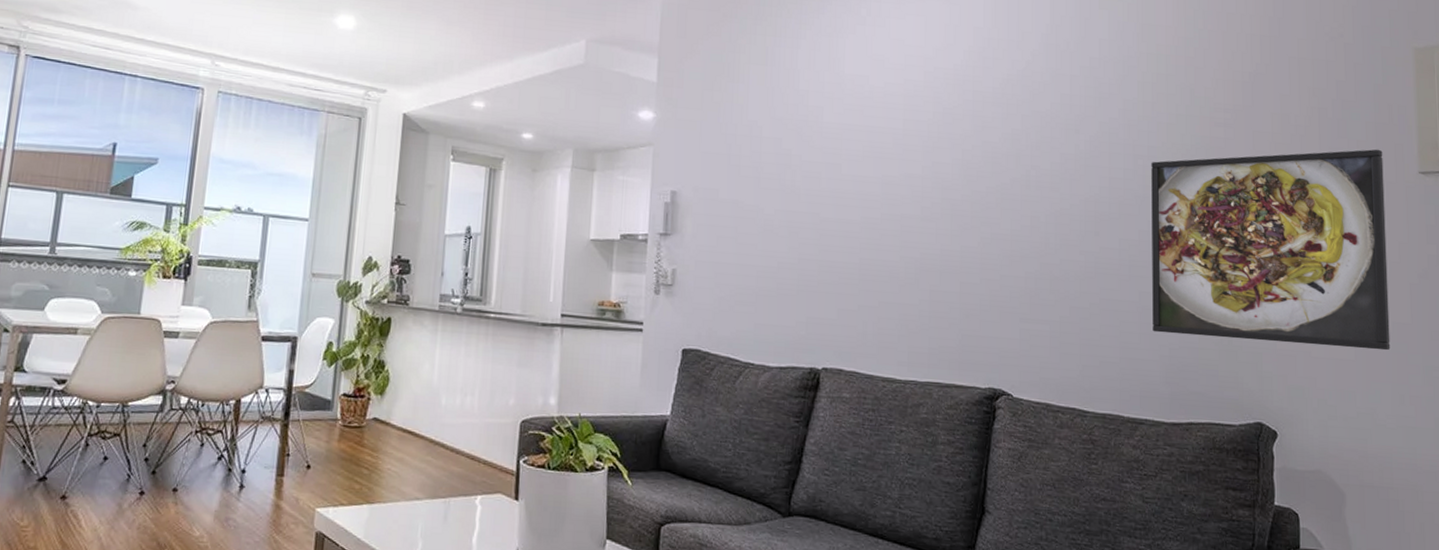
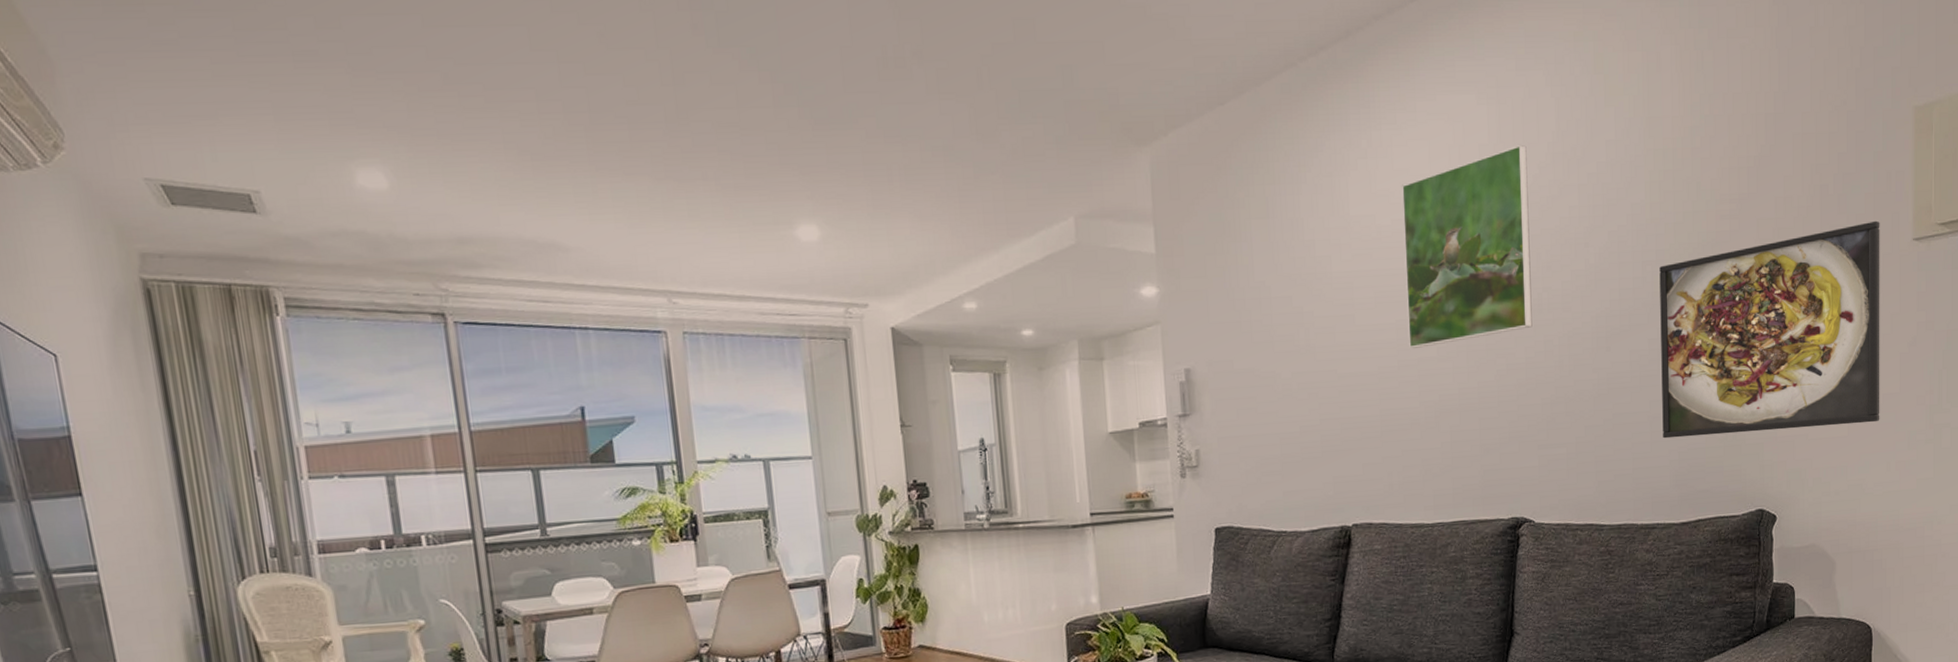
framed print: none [893,31,1021,205] -> present [1402,144,1533,348]

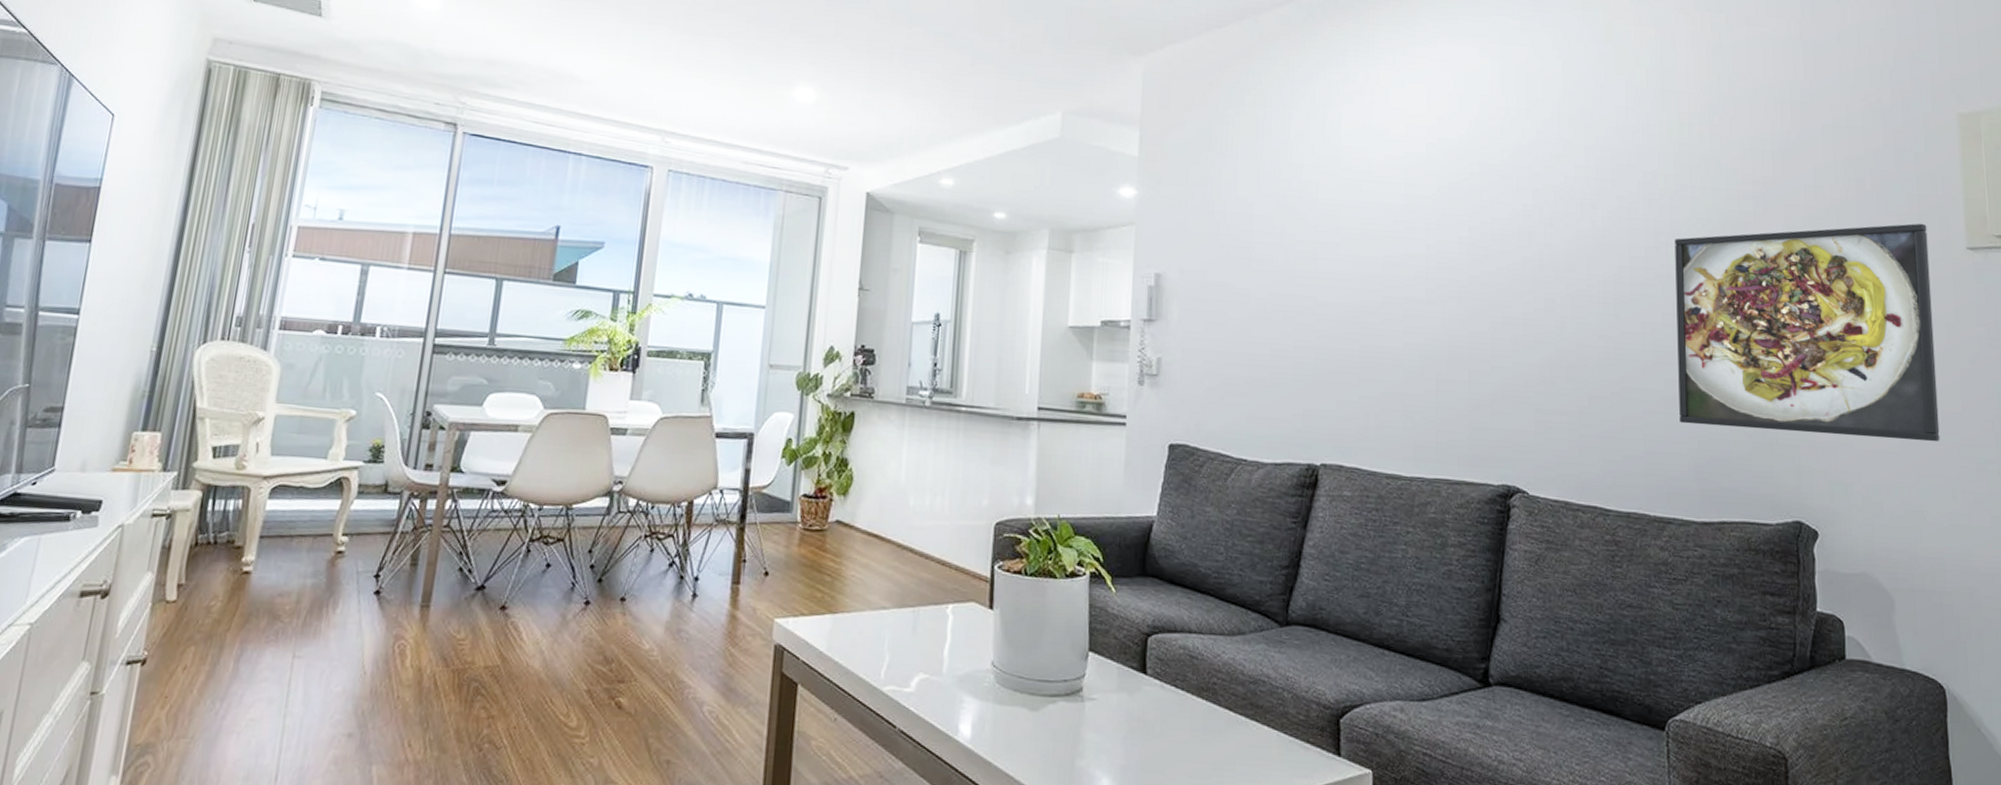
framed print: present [1402,144,1533,348] -> none [1396,99,1532,287]

